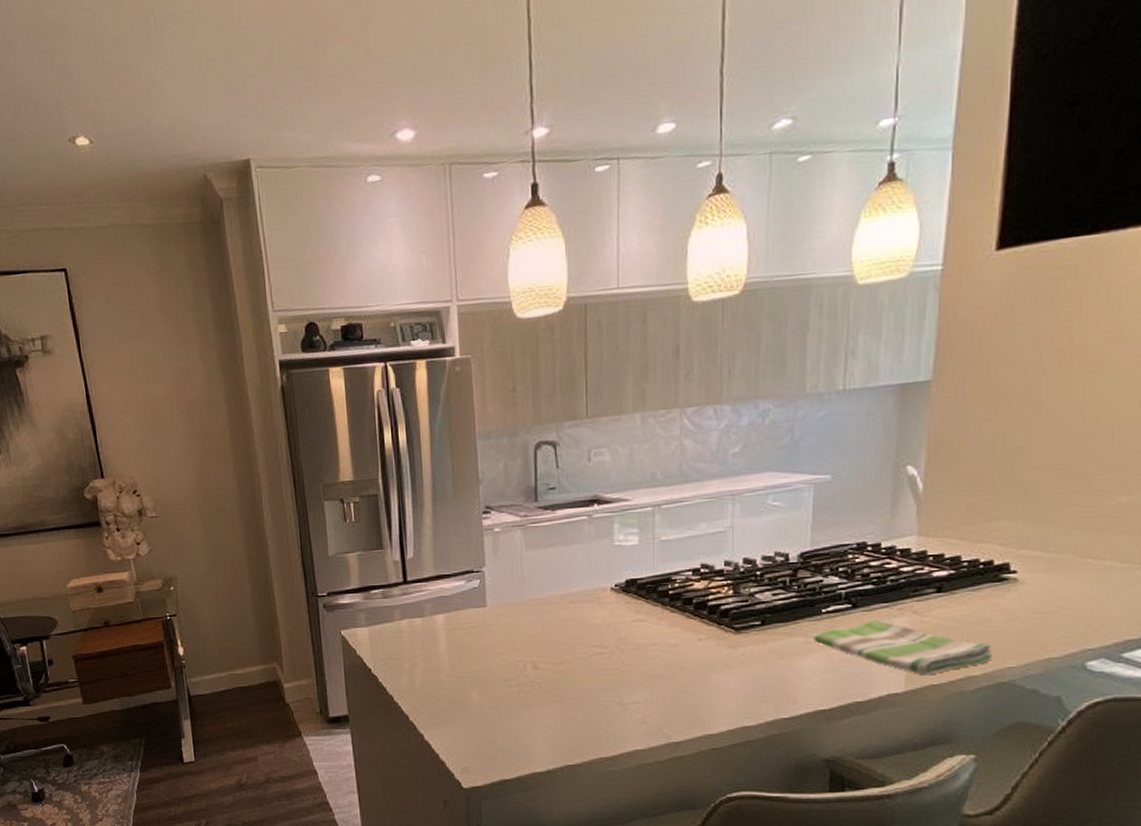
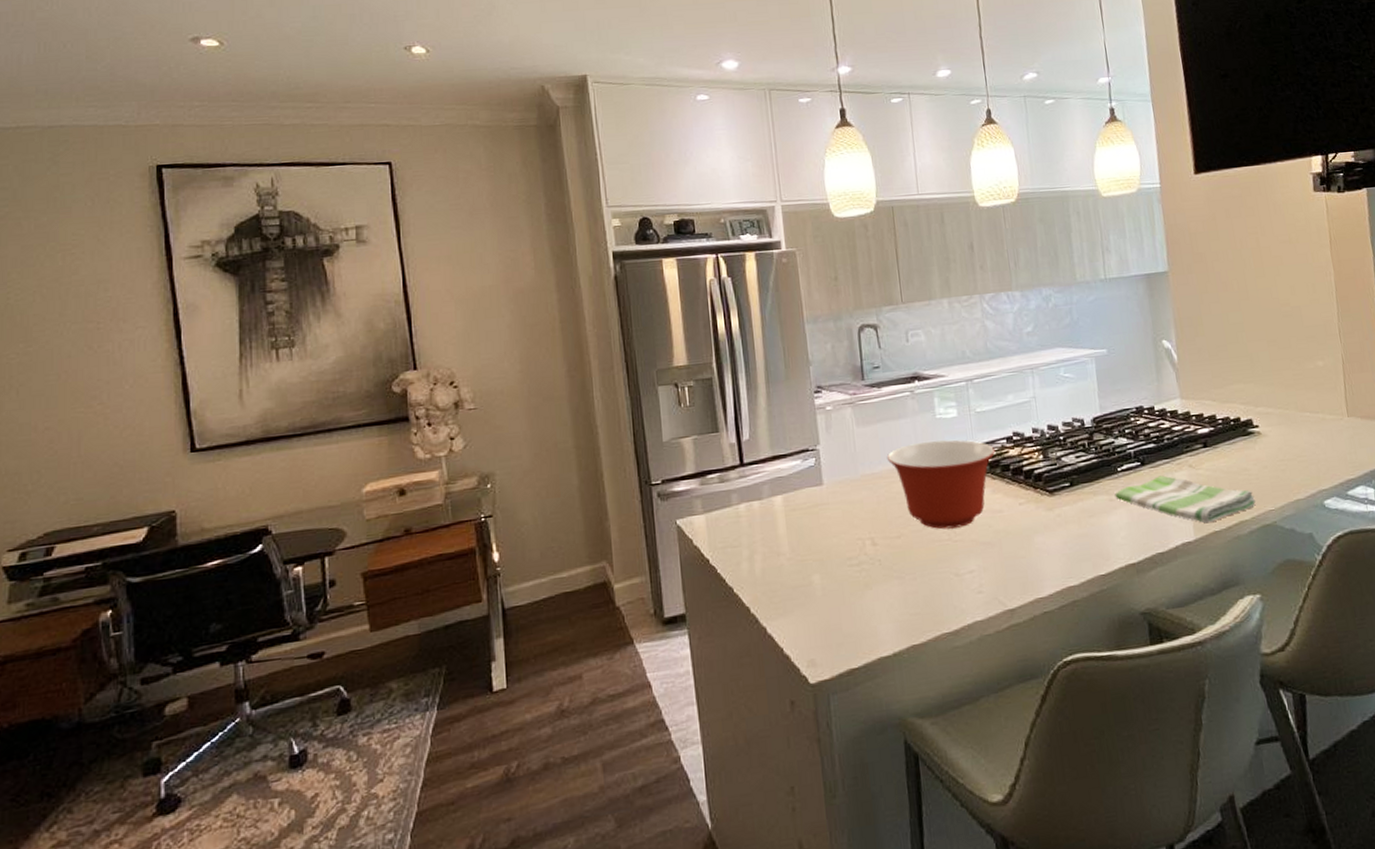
mixing bowl: none [555,568,678,659] -> present [886,439,996,529]

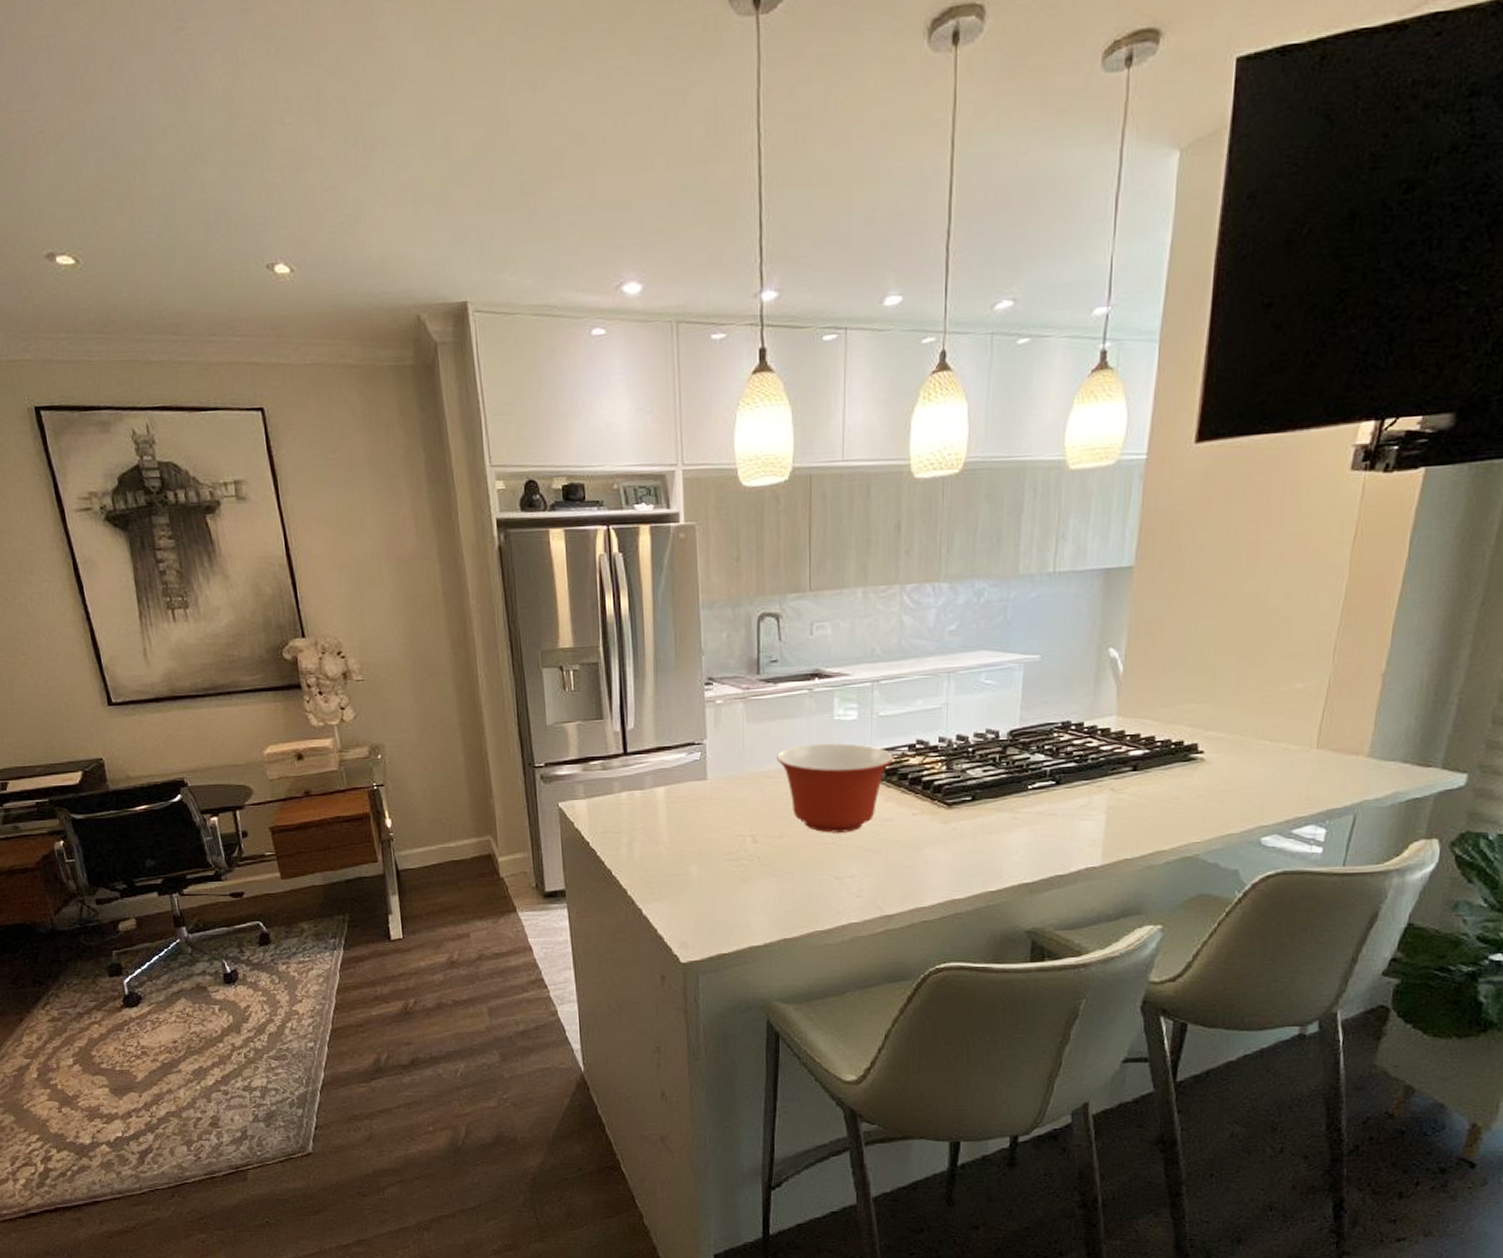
dish towel: present [1115,475,1256,524] -> none [1020,797,1181,850]

